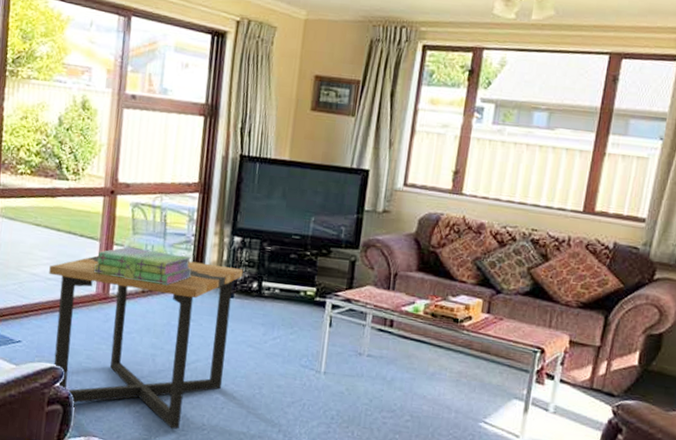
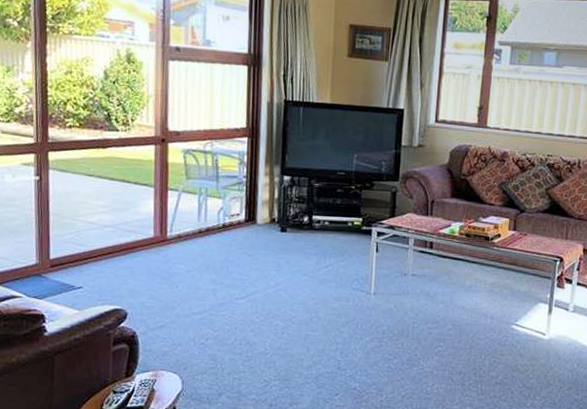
side table: present [49,255,243,429] -> none [105,201,294,356]
stack of books: present [93,247,192,285] -> none [149,191,246,225]

